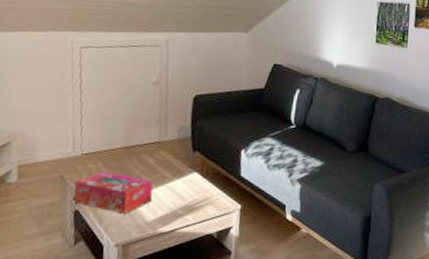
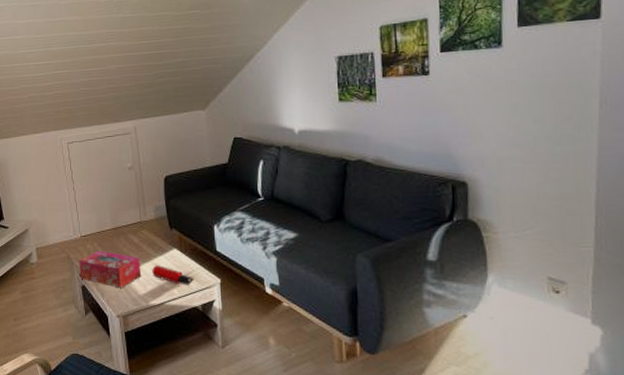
water bottle: none [165,189,212,212] -> present [152,265,194,286]

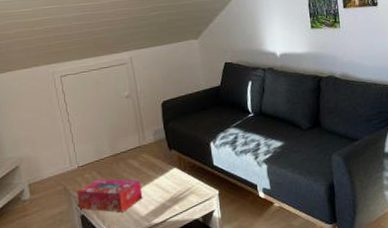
water bottle: present [152,265,194,286] -> none [153,185,194,201]

